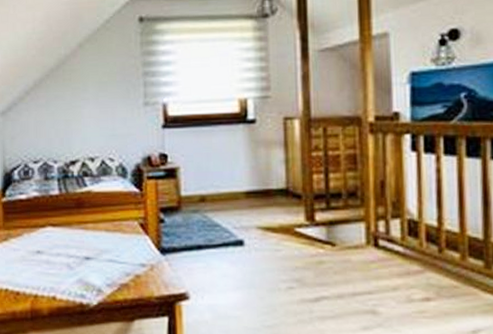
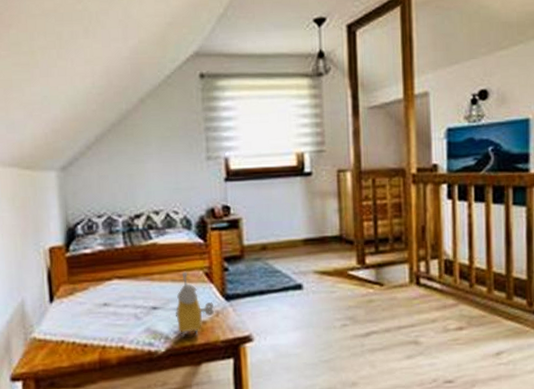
alarm clock: none [109,221,148,292] -> present [175,271,214,338]

